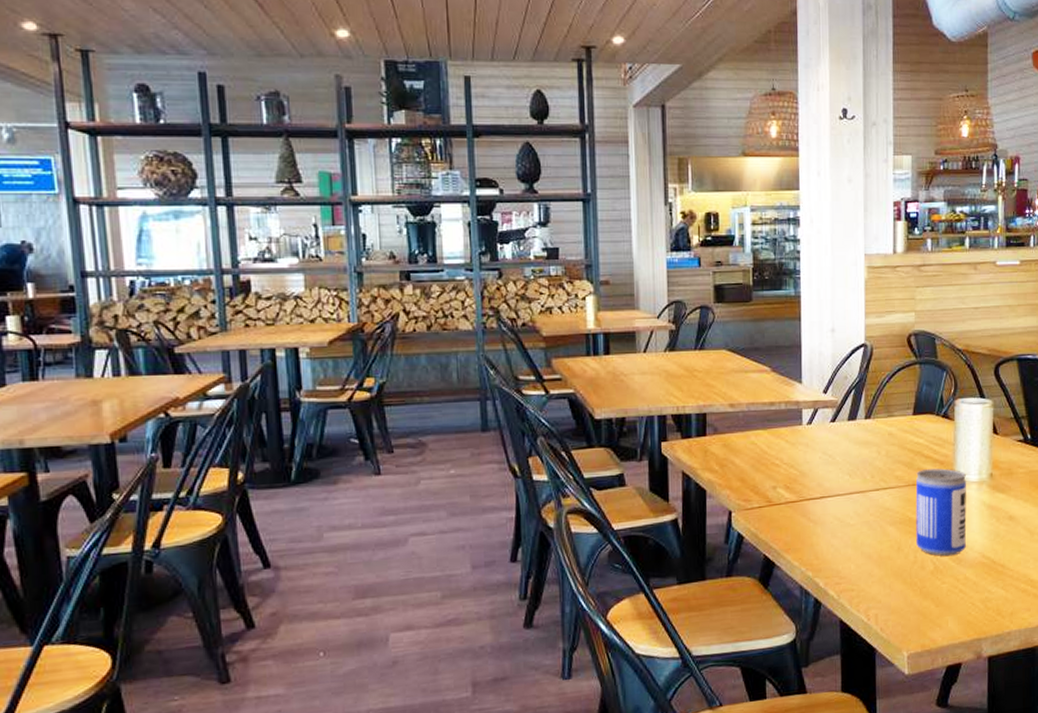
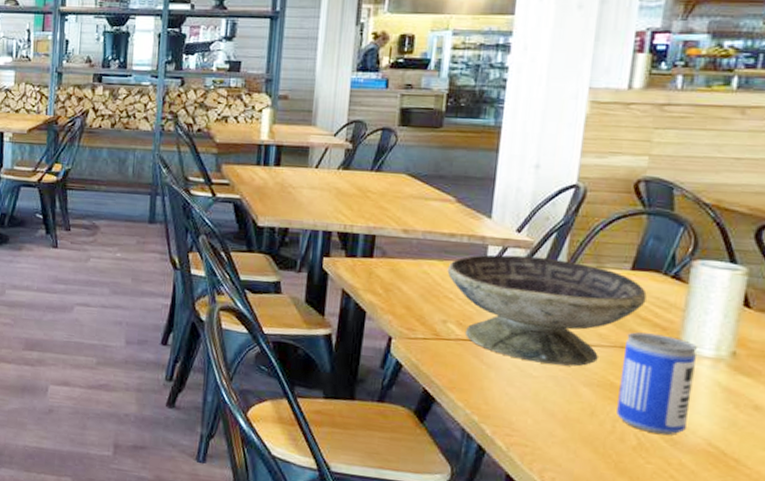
decorative bowl: none [771,413,926,512] -> present [447,254,647,366]

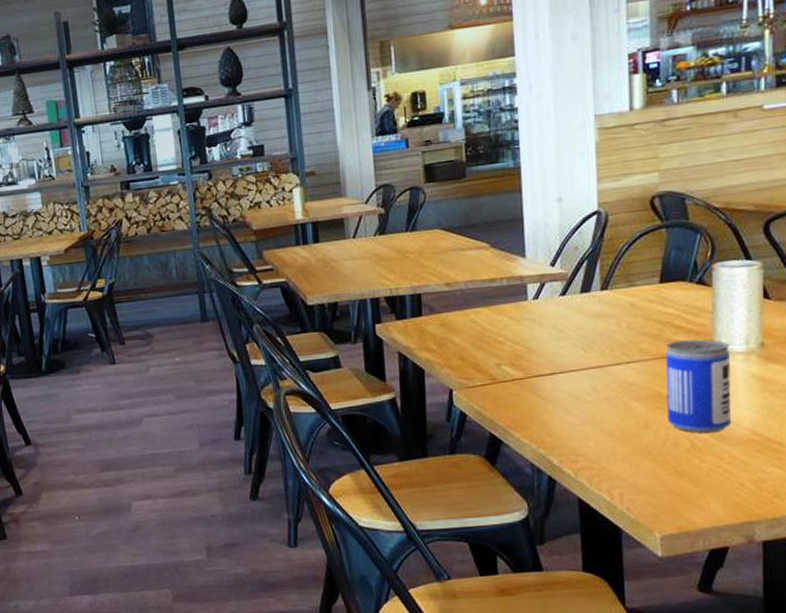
decorative bowl: present [447,254,647,366] -> none [493,285,677,388]

